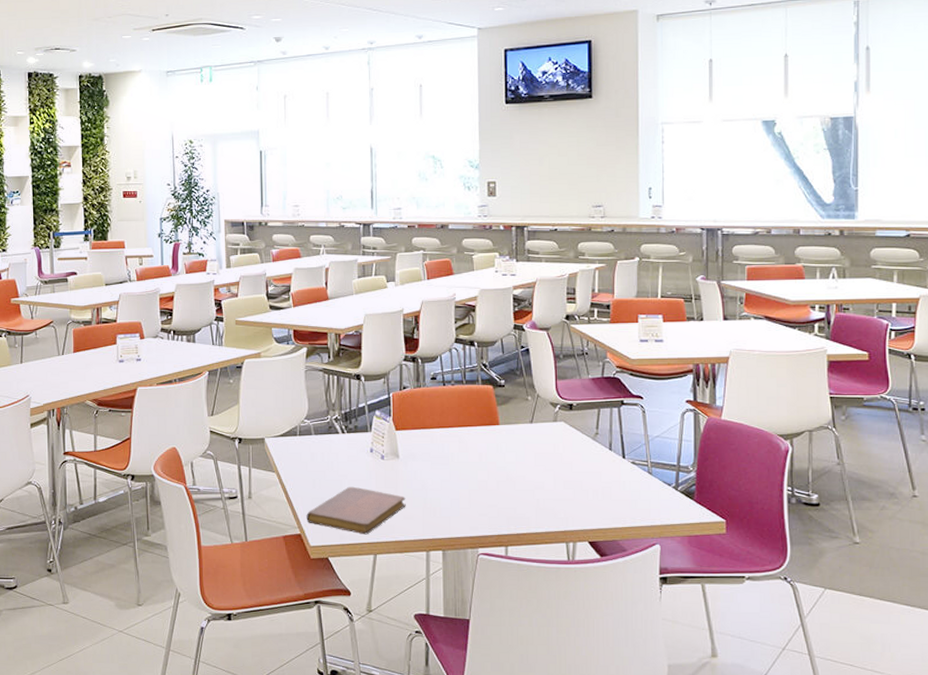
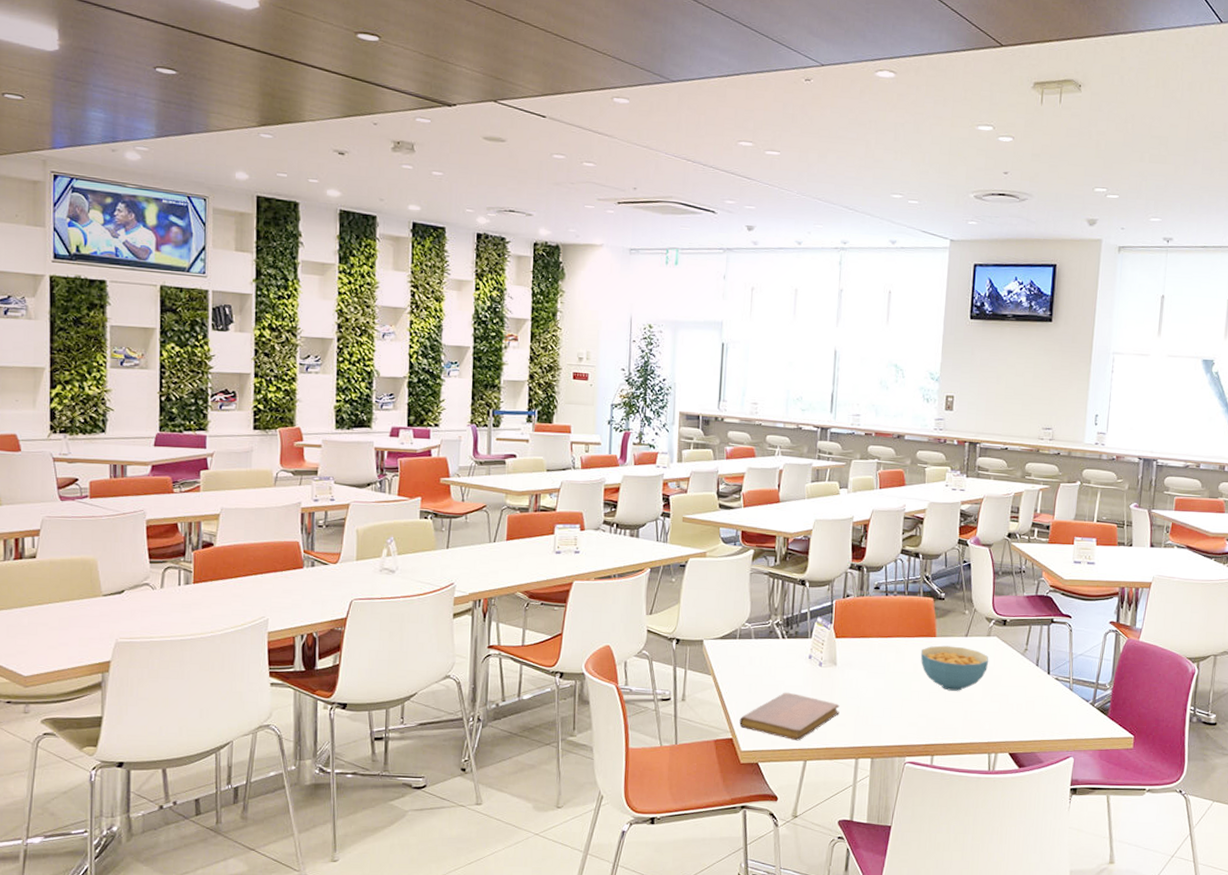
cereal bowl: none [484,433,558,479] -> present [920,645,989,691]

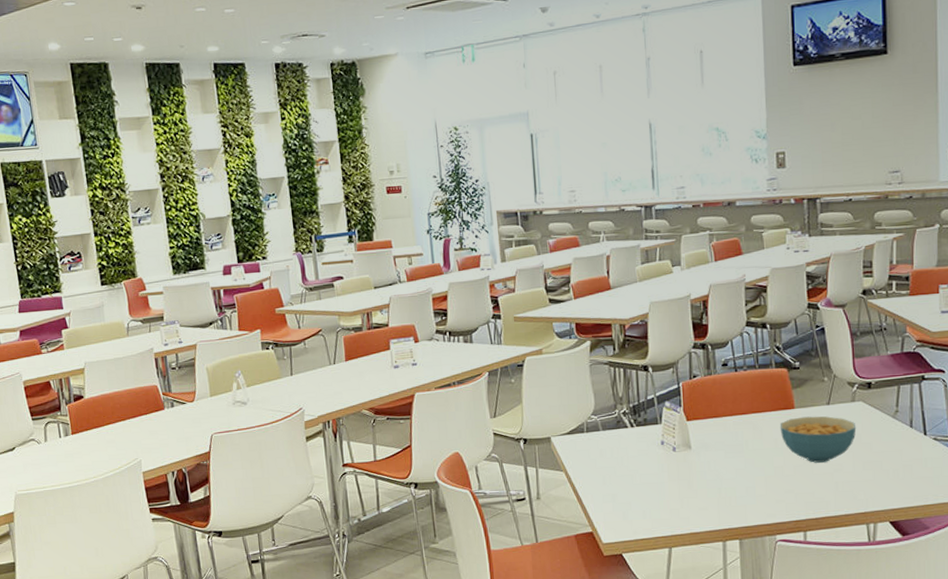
notebook: present [739,692,840,741] -> none [597,480,700,529]

